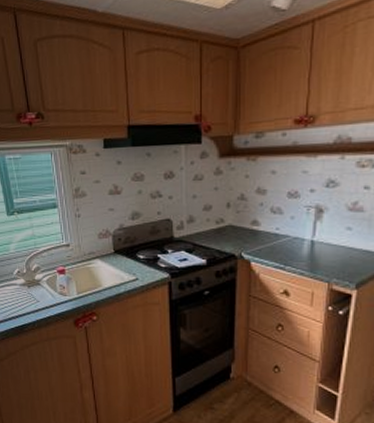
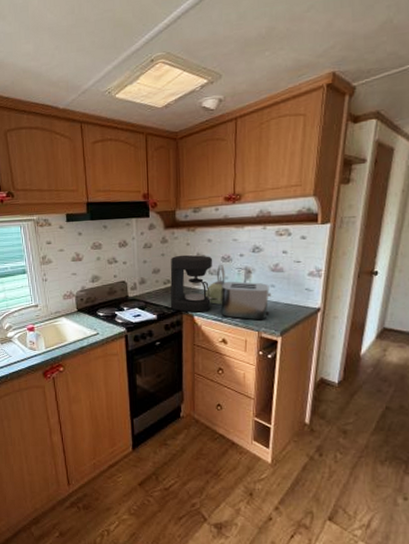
coffee maker: none [223,189,277,258] -> present [170,254,213,313]
kettle: none [266,201,292,249] -> present [205,264,227,305]
toaster: none [283,222,348,270] -> present [220,281,272,321]

